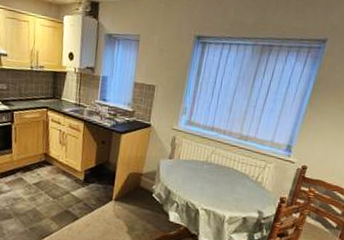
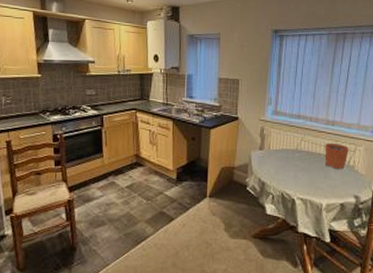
plant pot: none [233,153,260,184] -> present [324,138,350,169]

